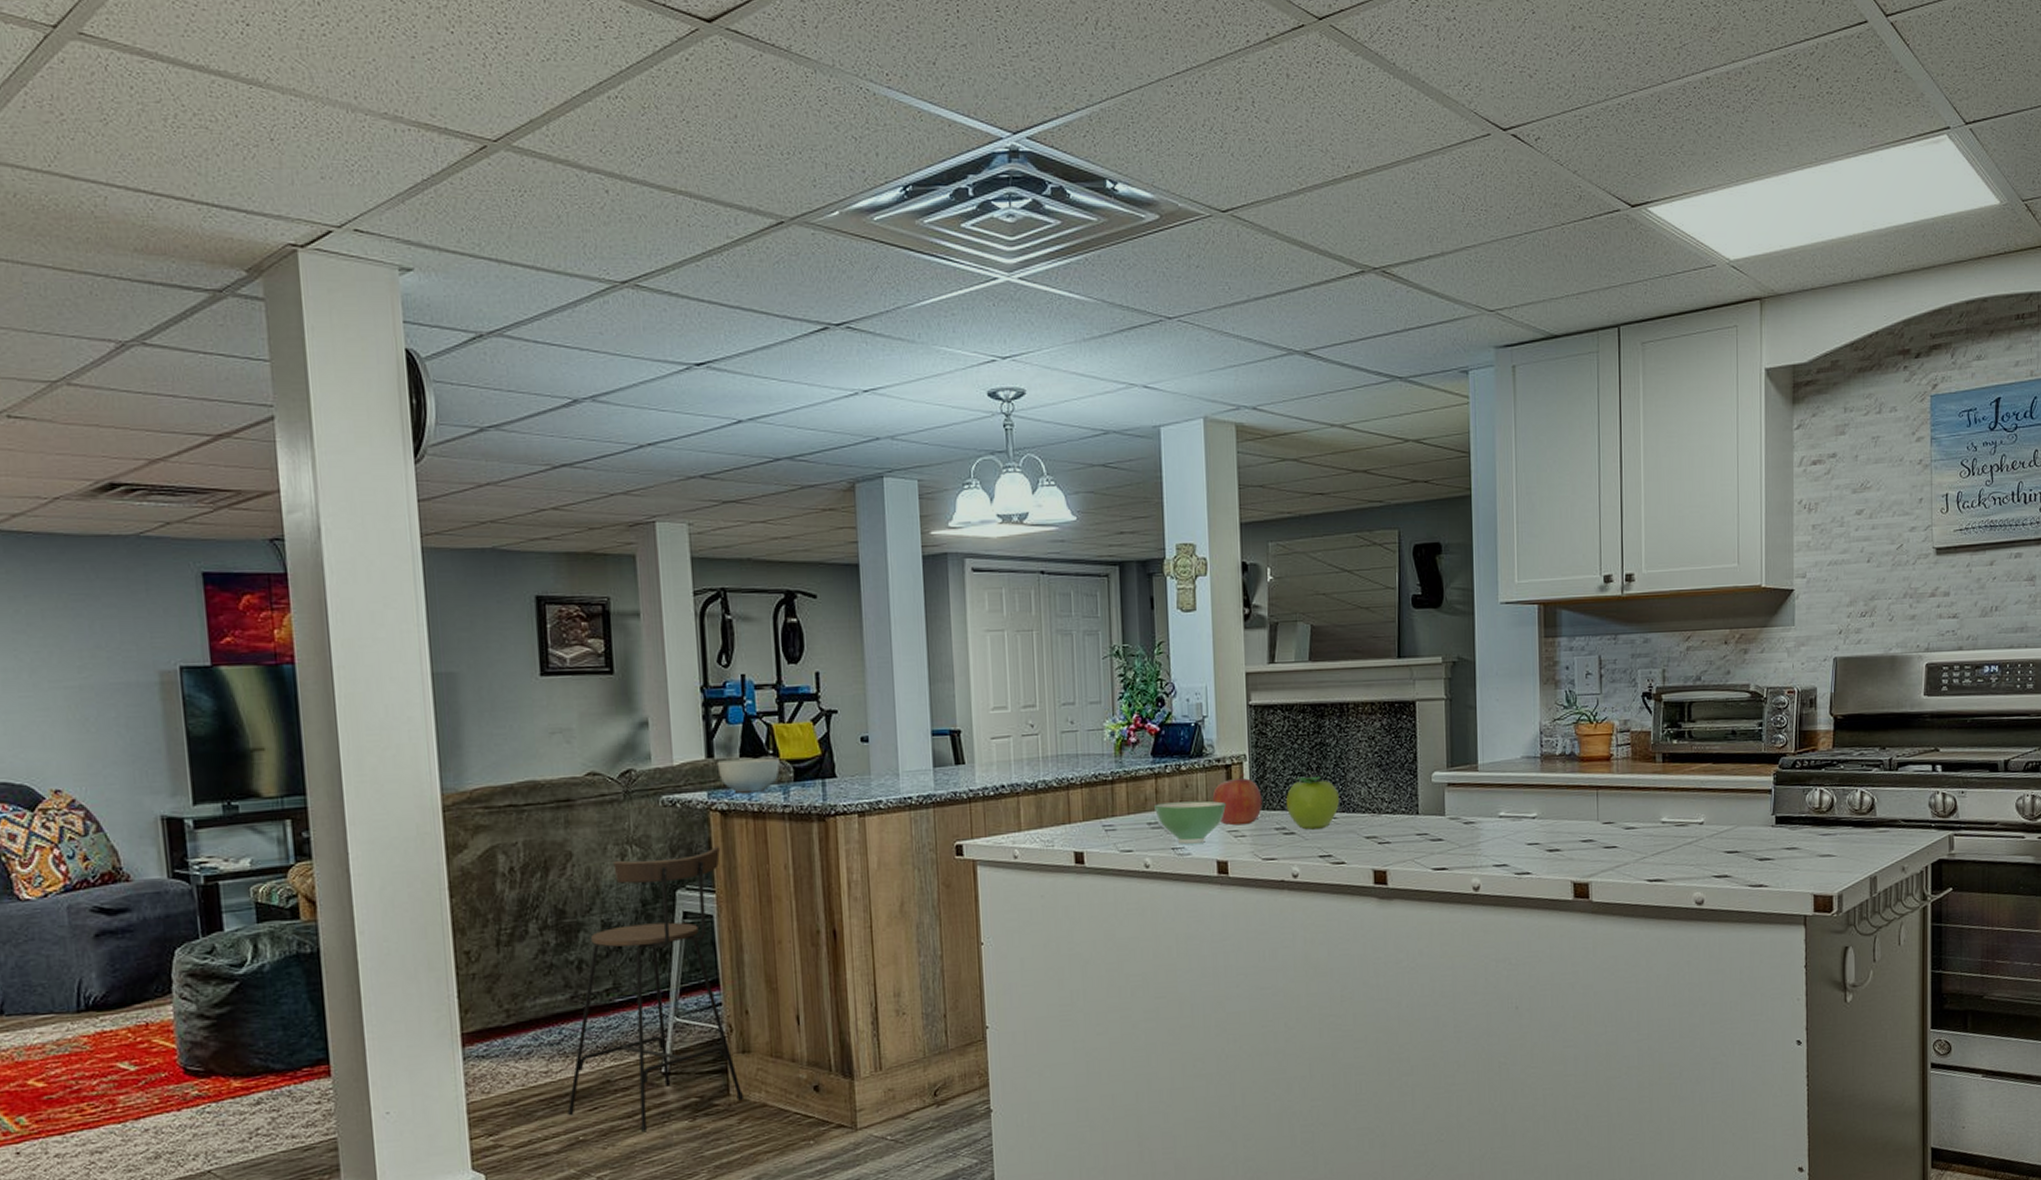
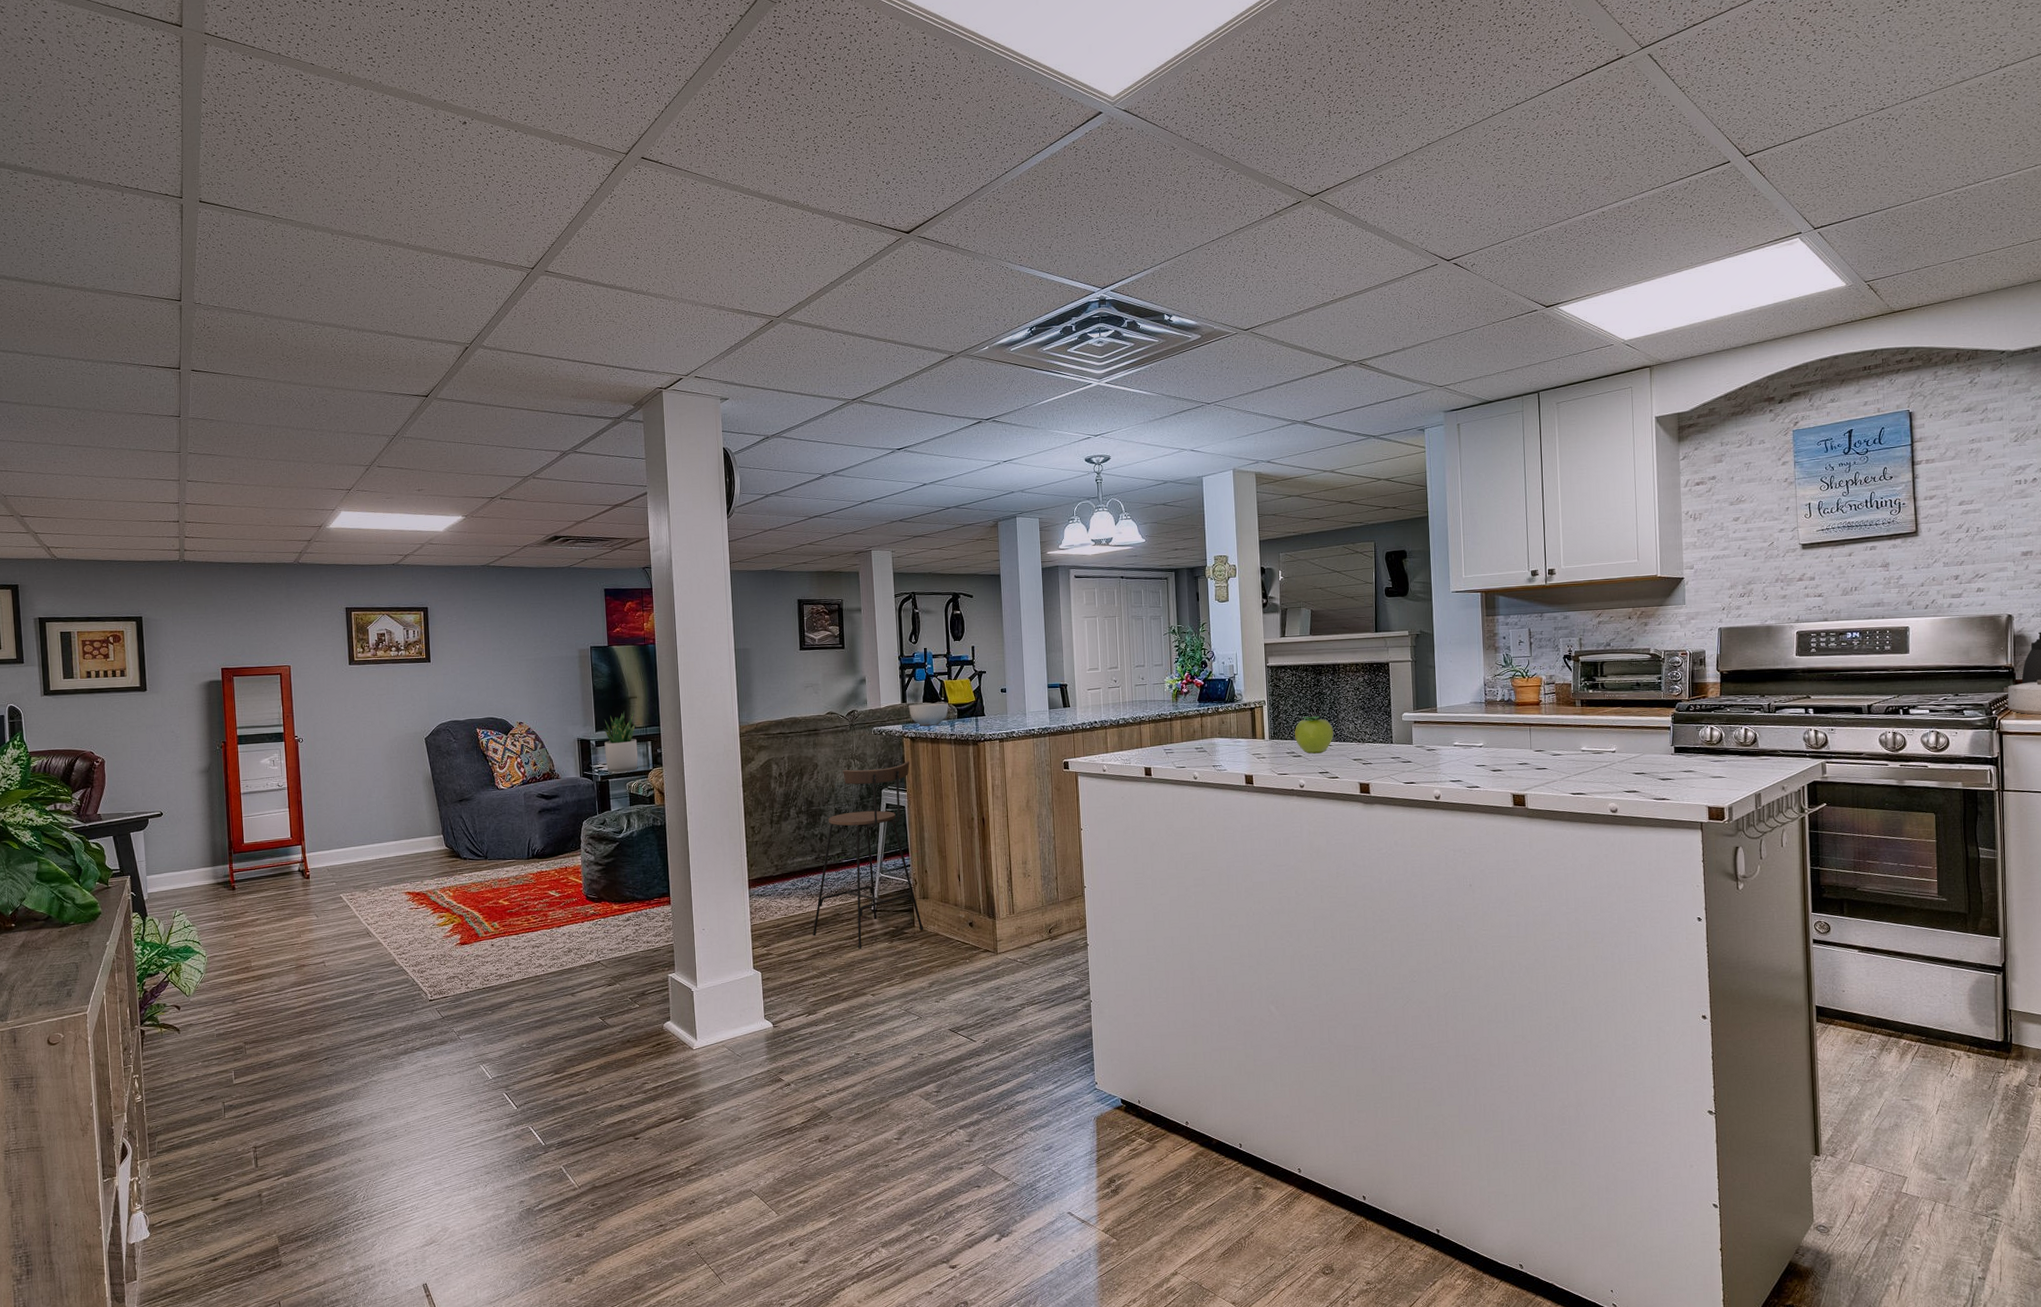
planter: none [207,771,270,871] -> present [603,711,638,773]
bowl: present [1154,801,1227,844] -> none [1200,733,1252,763]
fruit: present [1212,773,1262,826] -> none [1241,713,1277,750]

